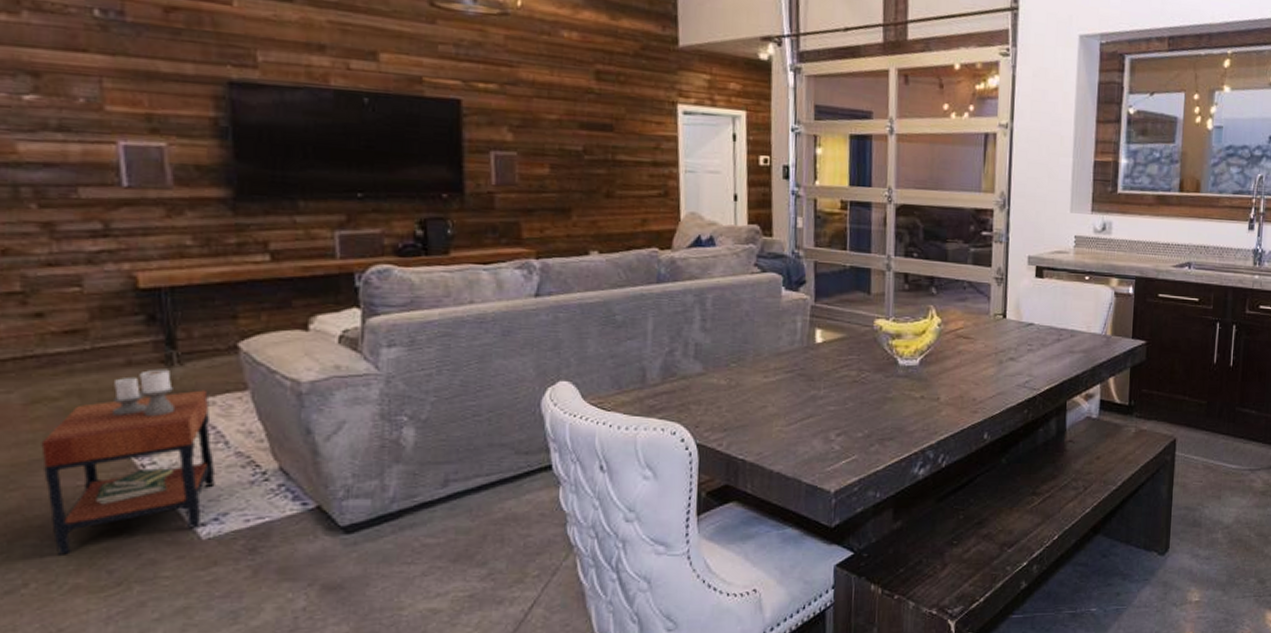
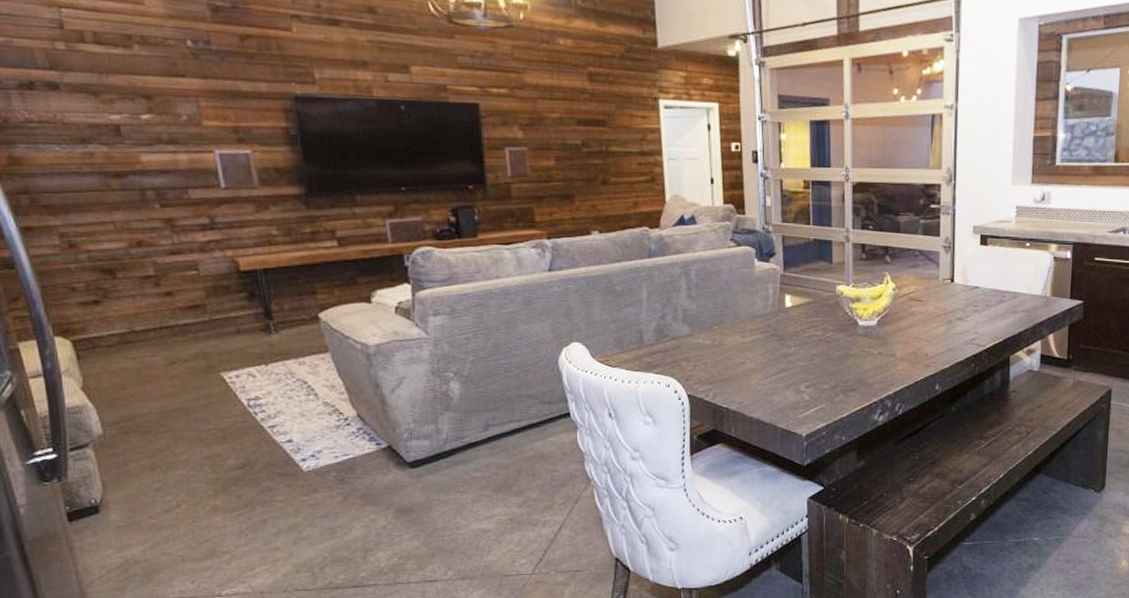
side table: present [41,369,216,555] -> none [180,336,310,483]

